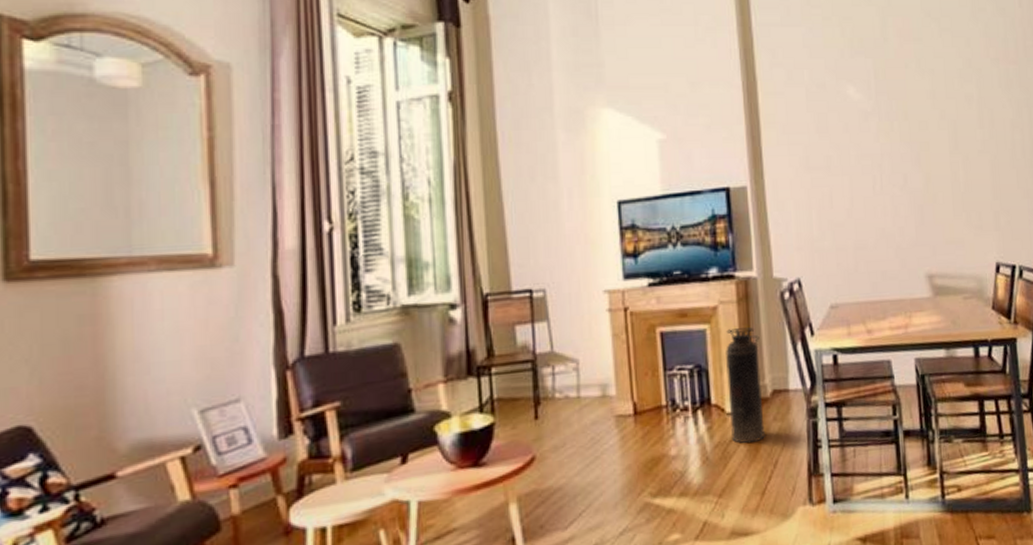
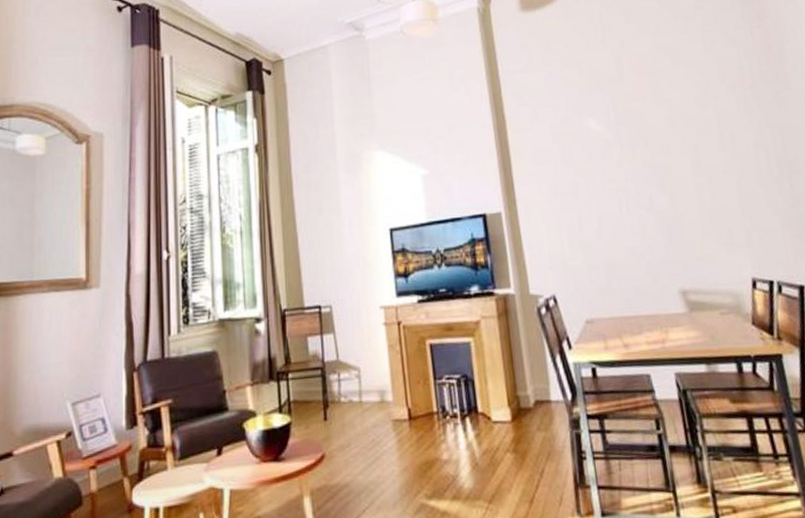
fire extinguisher: present [726,327,765,444] -> none [489,340,530,452]

